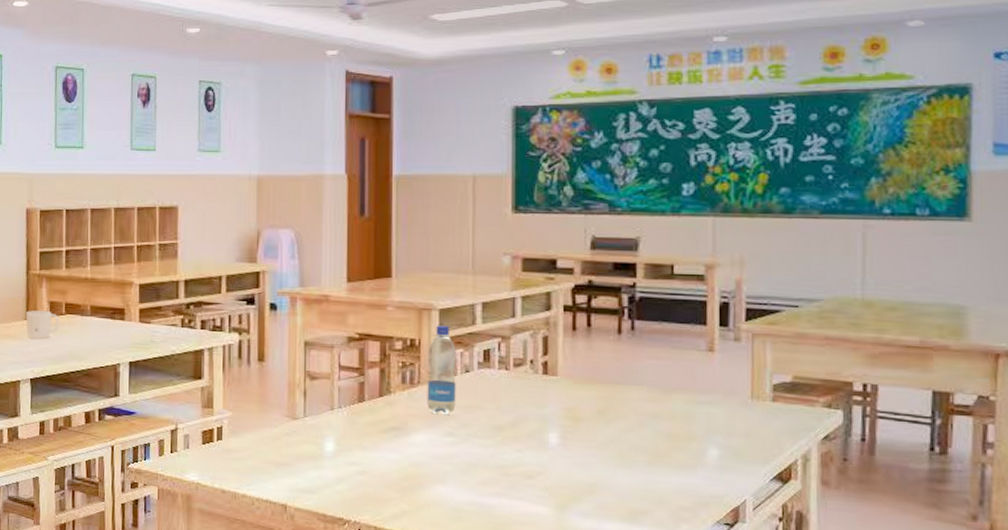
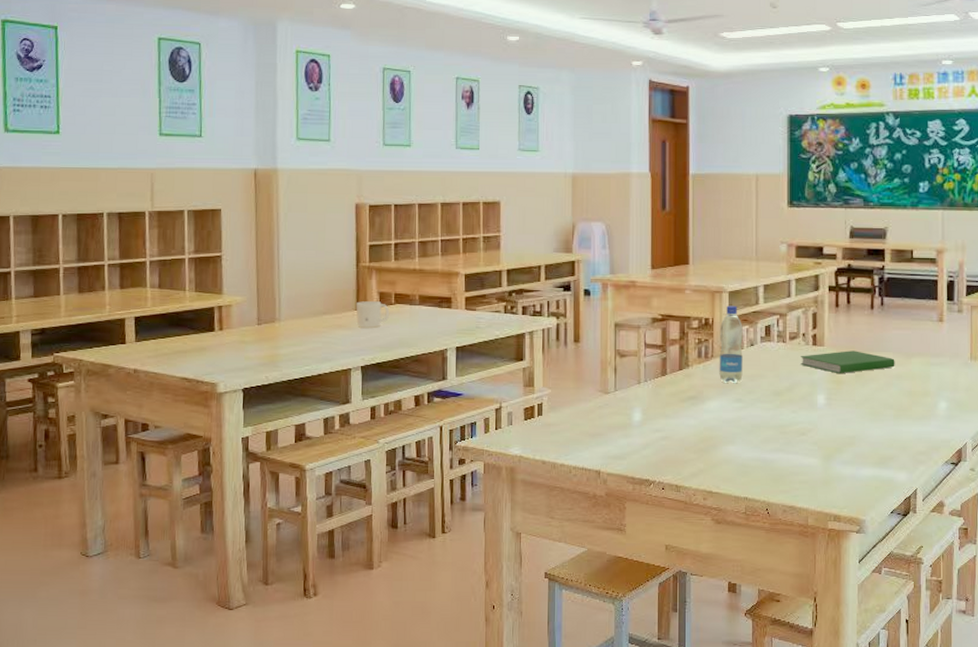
hardcover book: none [528,382,650,410] -> present [801,351,895,374]

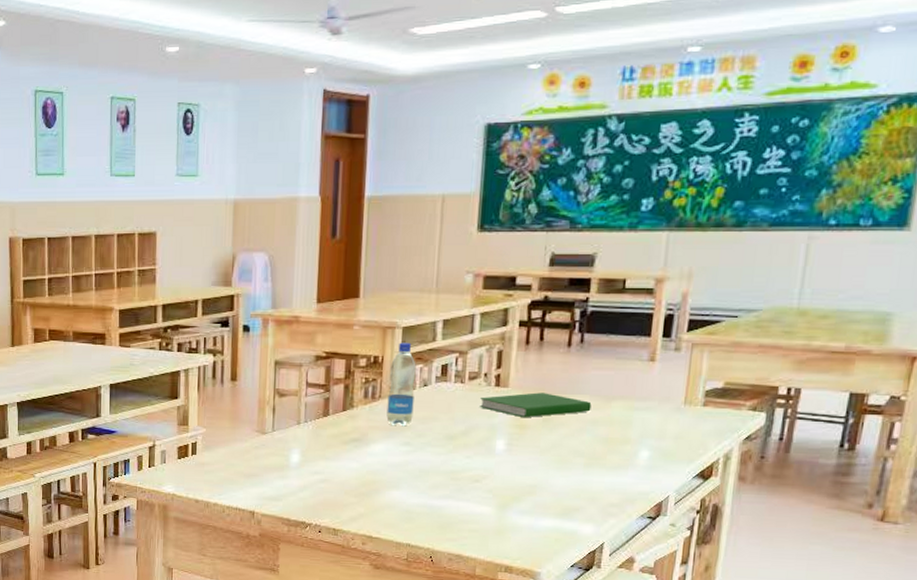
mug: present [355,301,389,328] -> none [11,338,43,364]

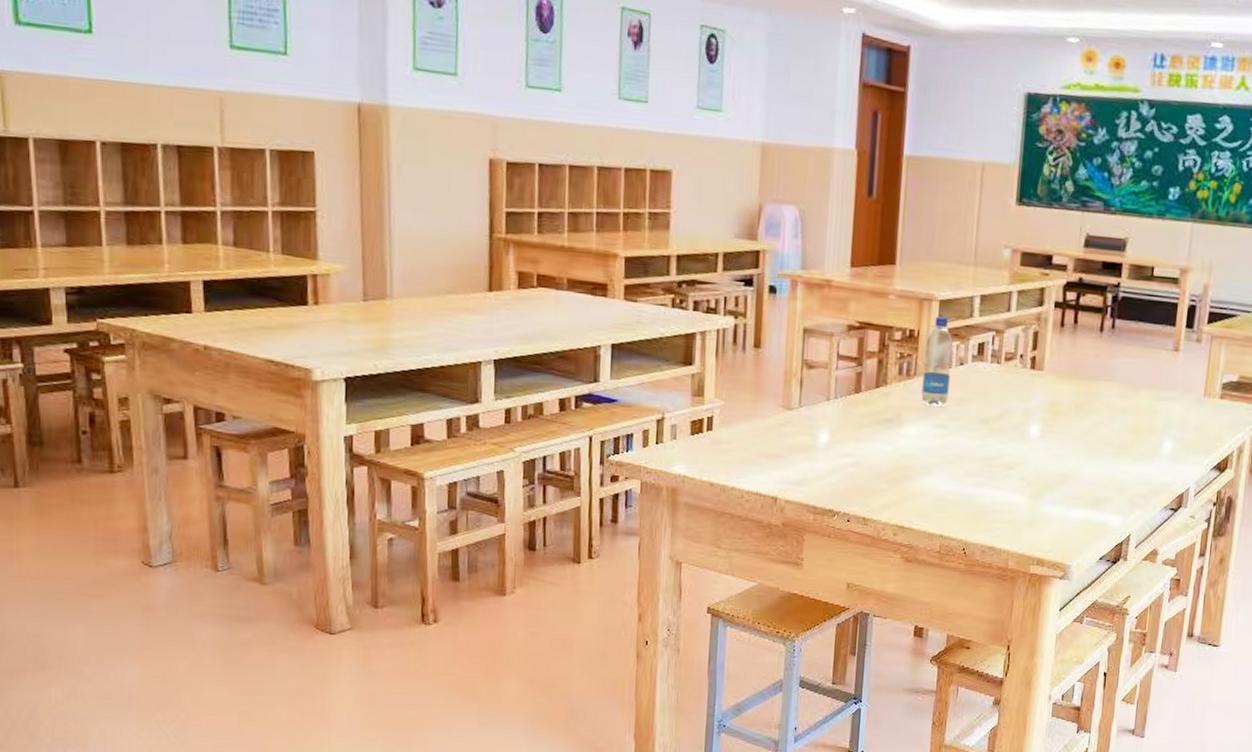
hardcover book: present [480,392,592,418] -> none [1015,377,1121,404]

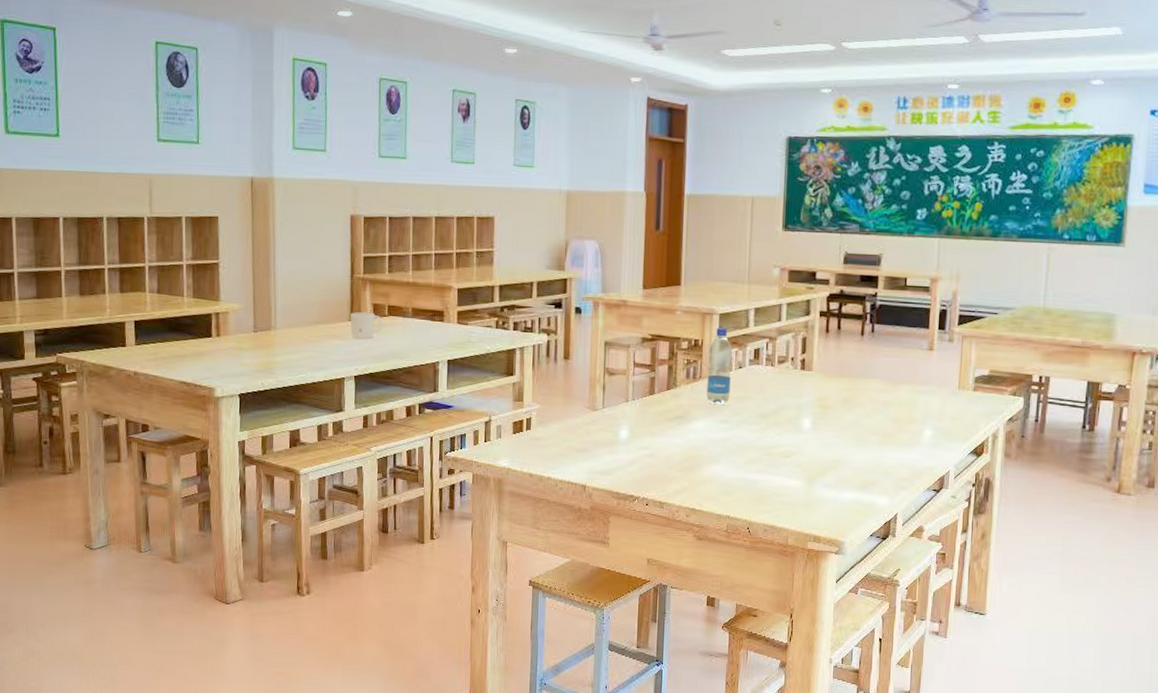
mug: none [488,281,530,315] -> present [349,312,382,339]

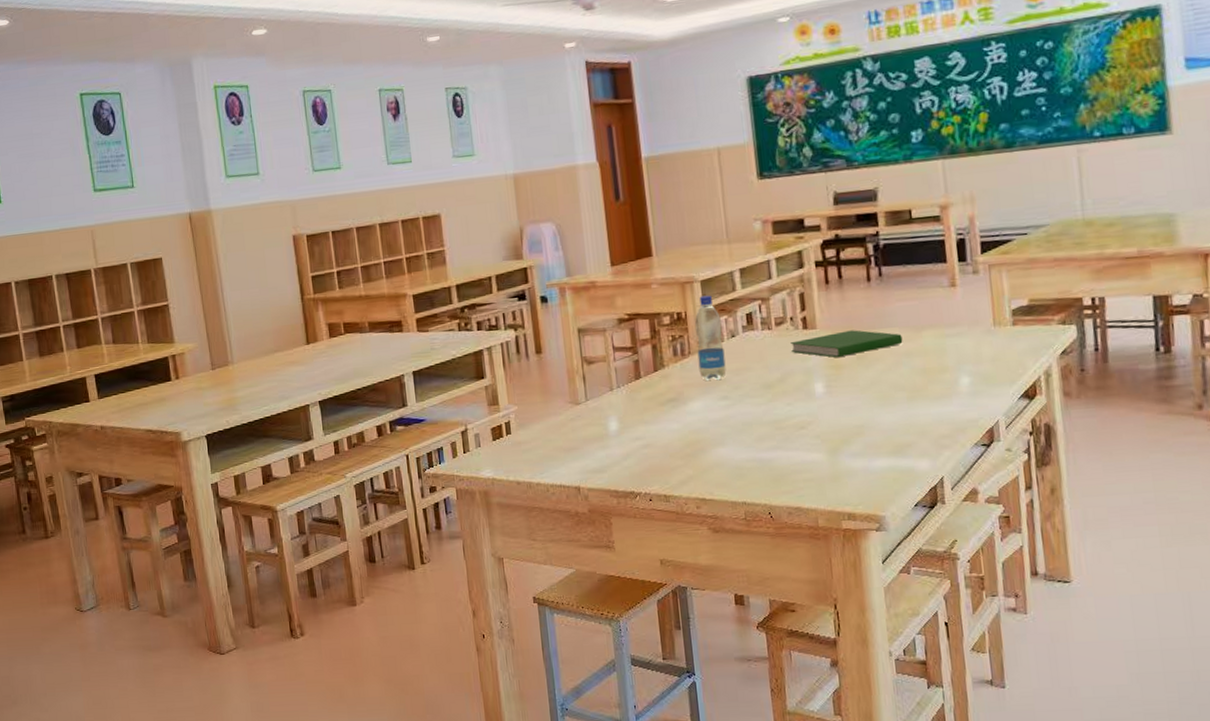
mug: present [349,312,382,339] -> none [305,333,340,362]
hardcover book: none [788,376,883,399] -> present [790,330,903,358]

